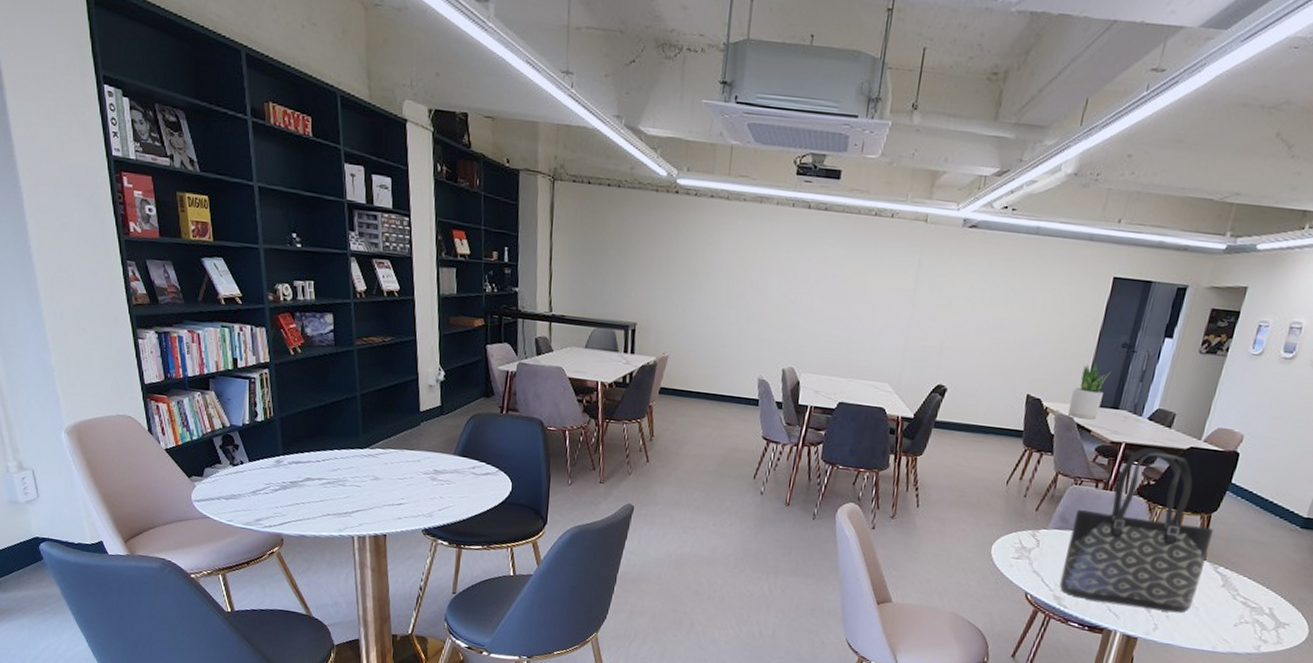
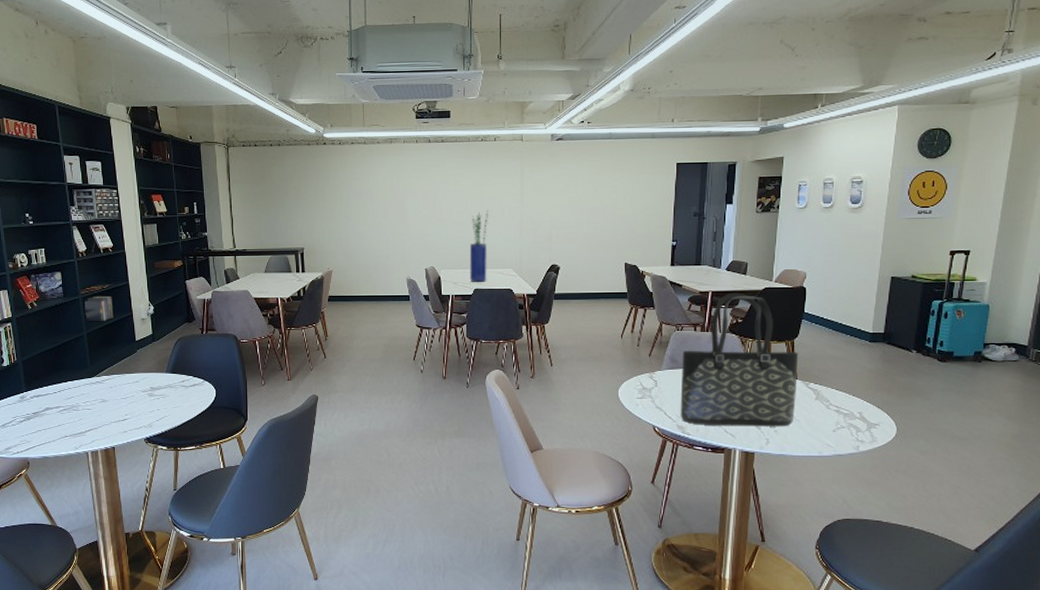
books: none [360,350,395,383] -> present [85,297,114,322]
vase: none [835,306,871,395] -> present [469,211,489,282]
planter: present [1068,363,1112,420] -> none [660,231,689,277]

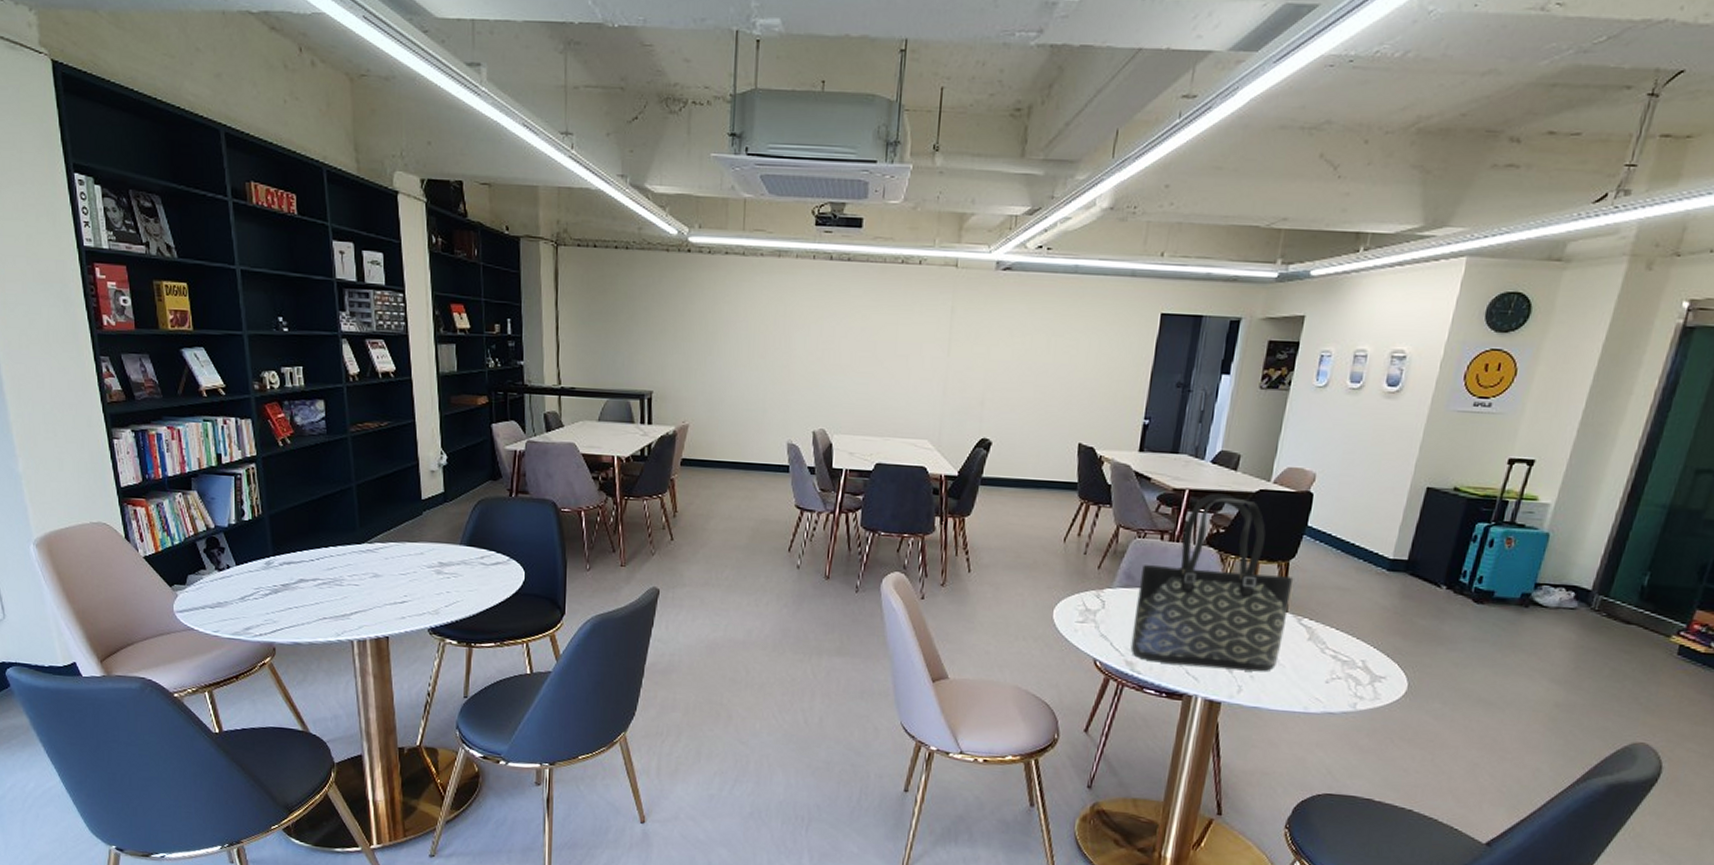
books: present [85,297,114,322] -> none [355,436,393,471]
vase: present [469,211,489,282] -> none [871,359,904,455]

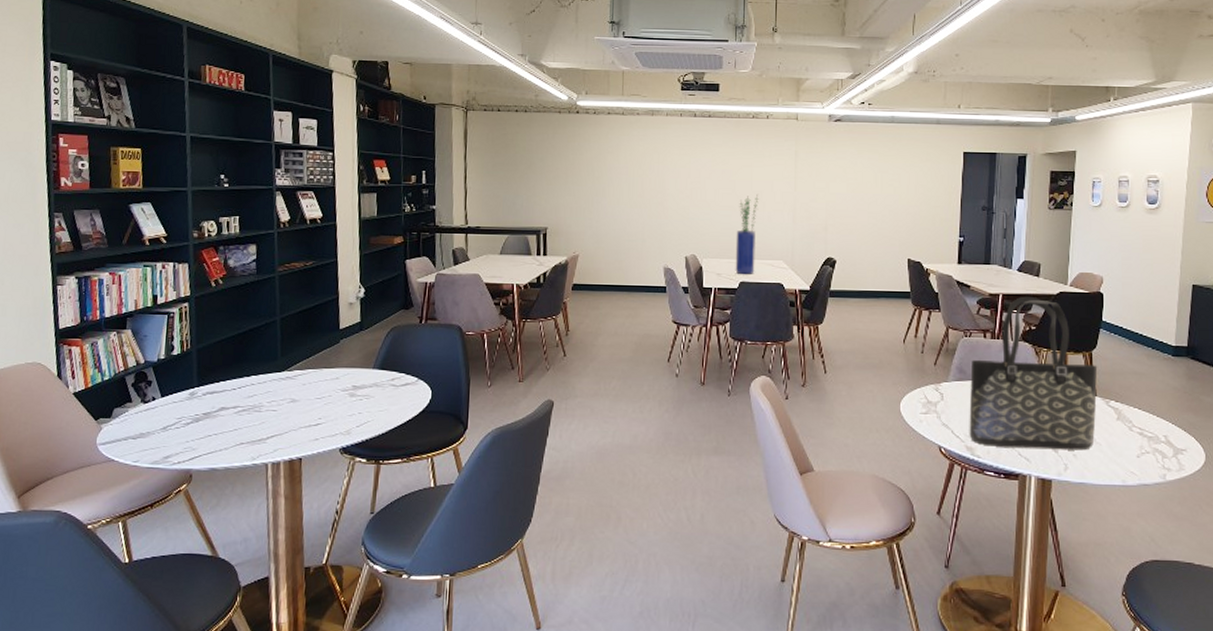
vase: none [871,359,904,455] -> present [735,195,759,274]

